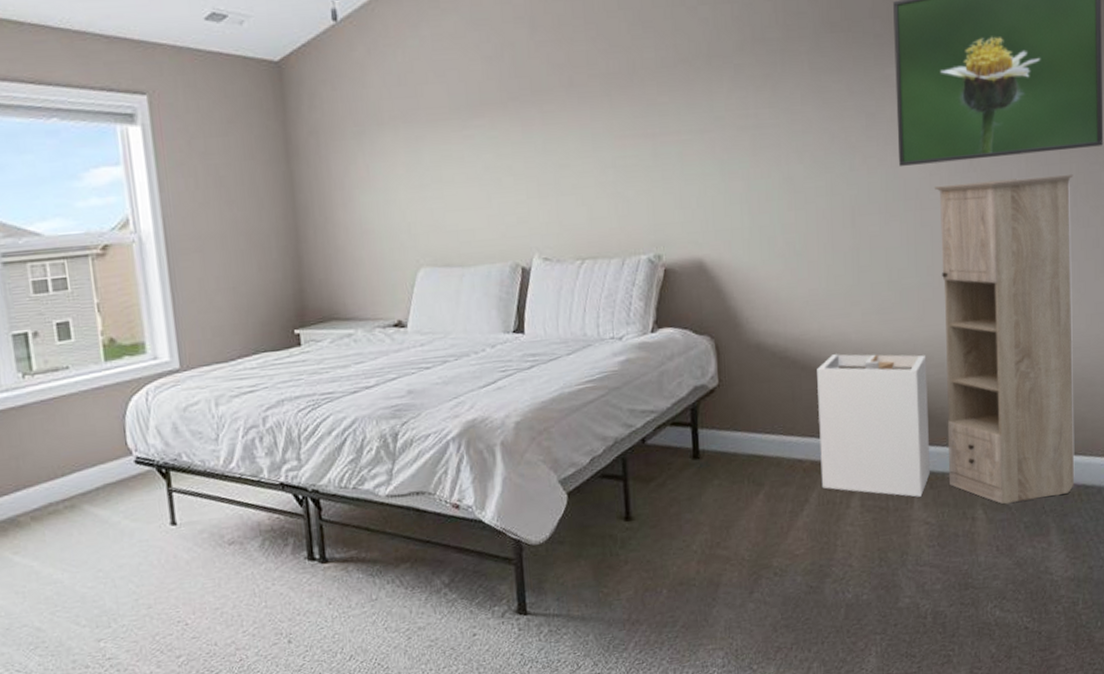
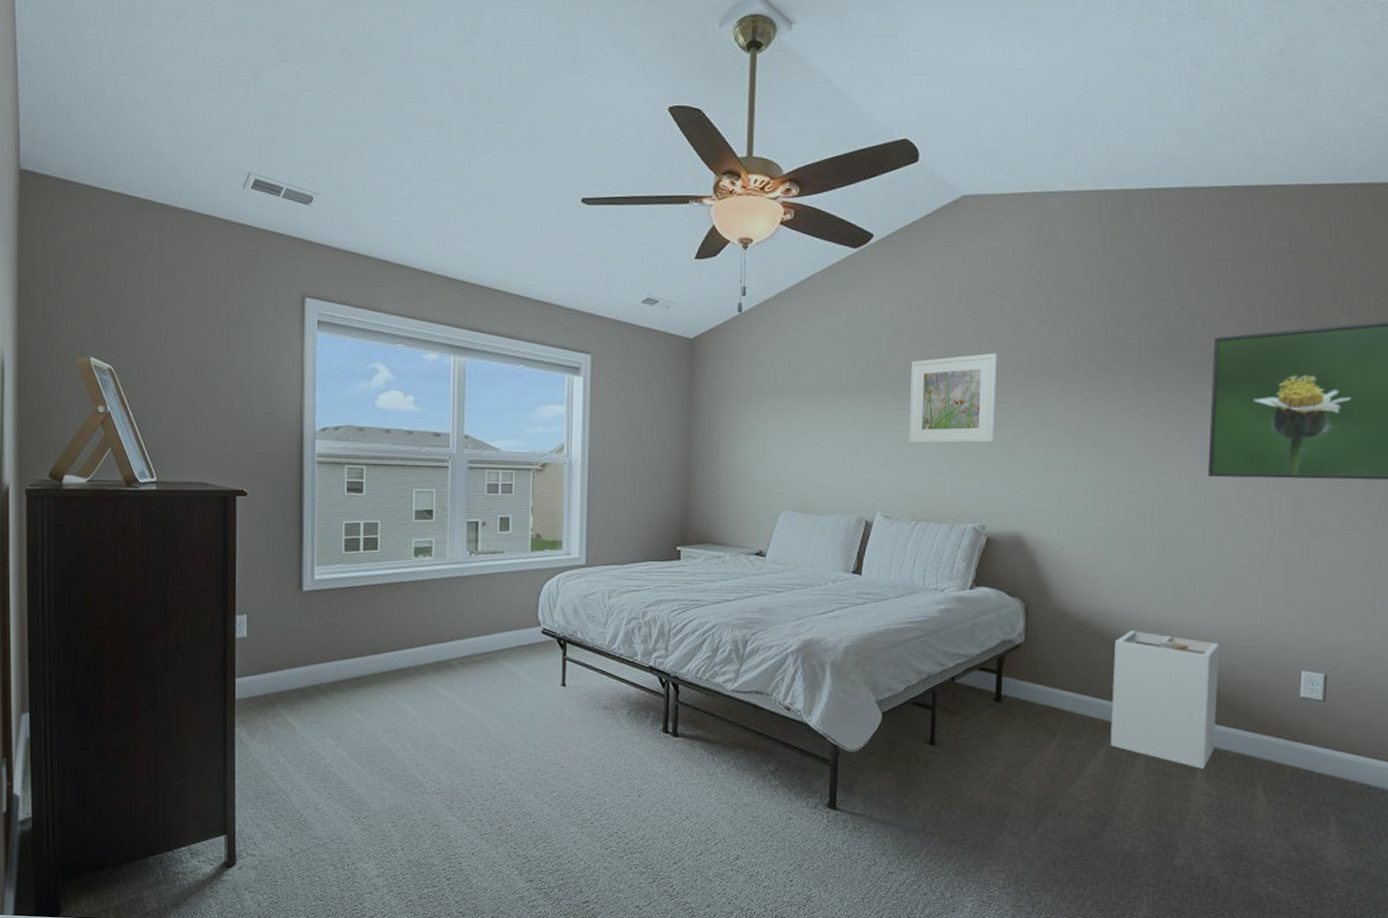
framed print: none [555,44,660,166] -> present [908,353,998,444]
storage cabinet: present [935,174,1075,505] -> none [1232,497,1376,791]

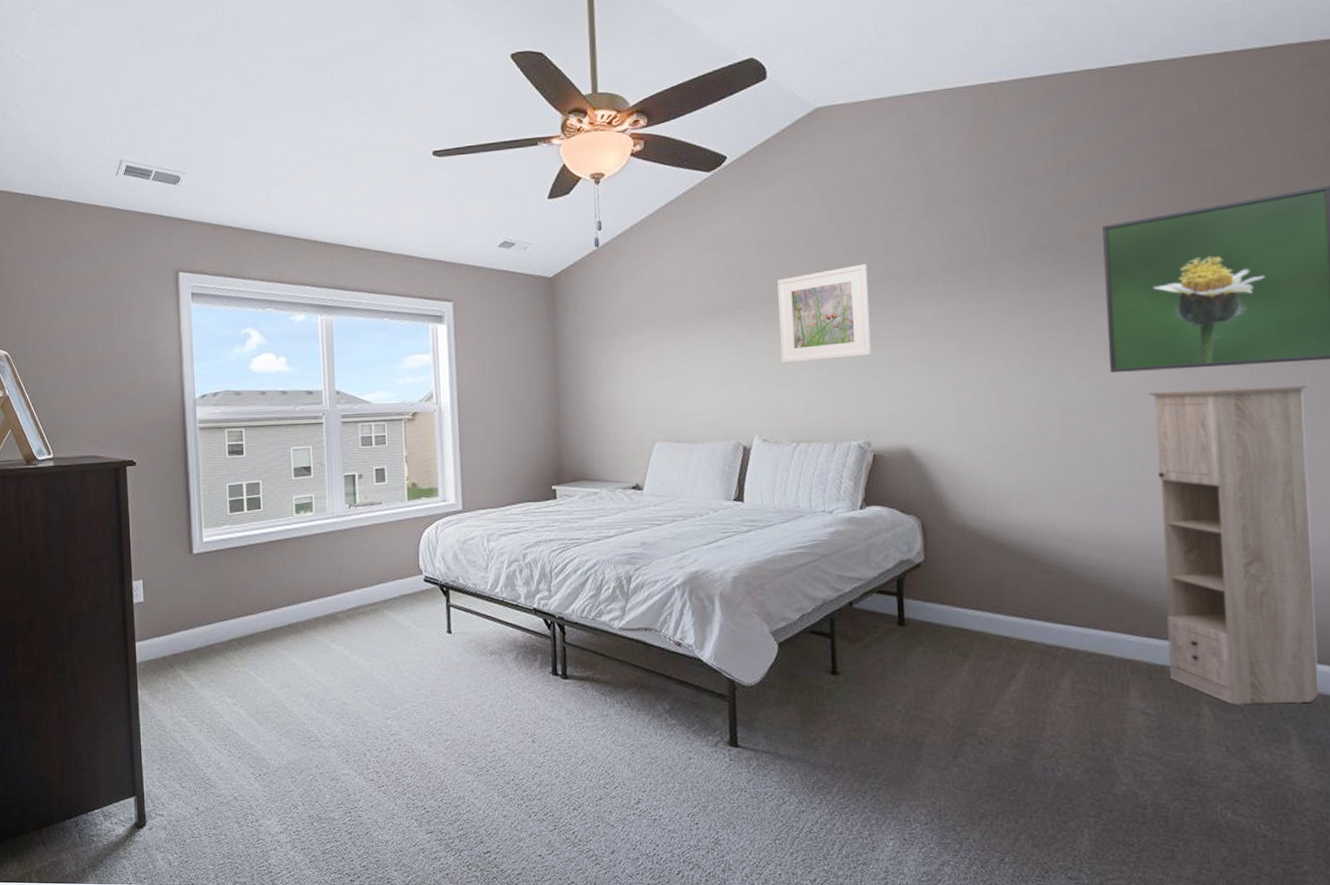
laundry hamper: present [1110,630,1220,769] -> none [1024,542,1149,687]
storage cabinet: none [1232,497,1376,791] -> present [1149,385,1319,705]

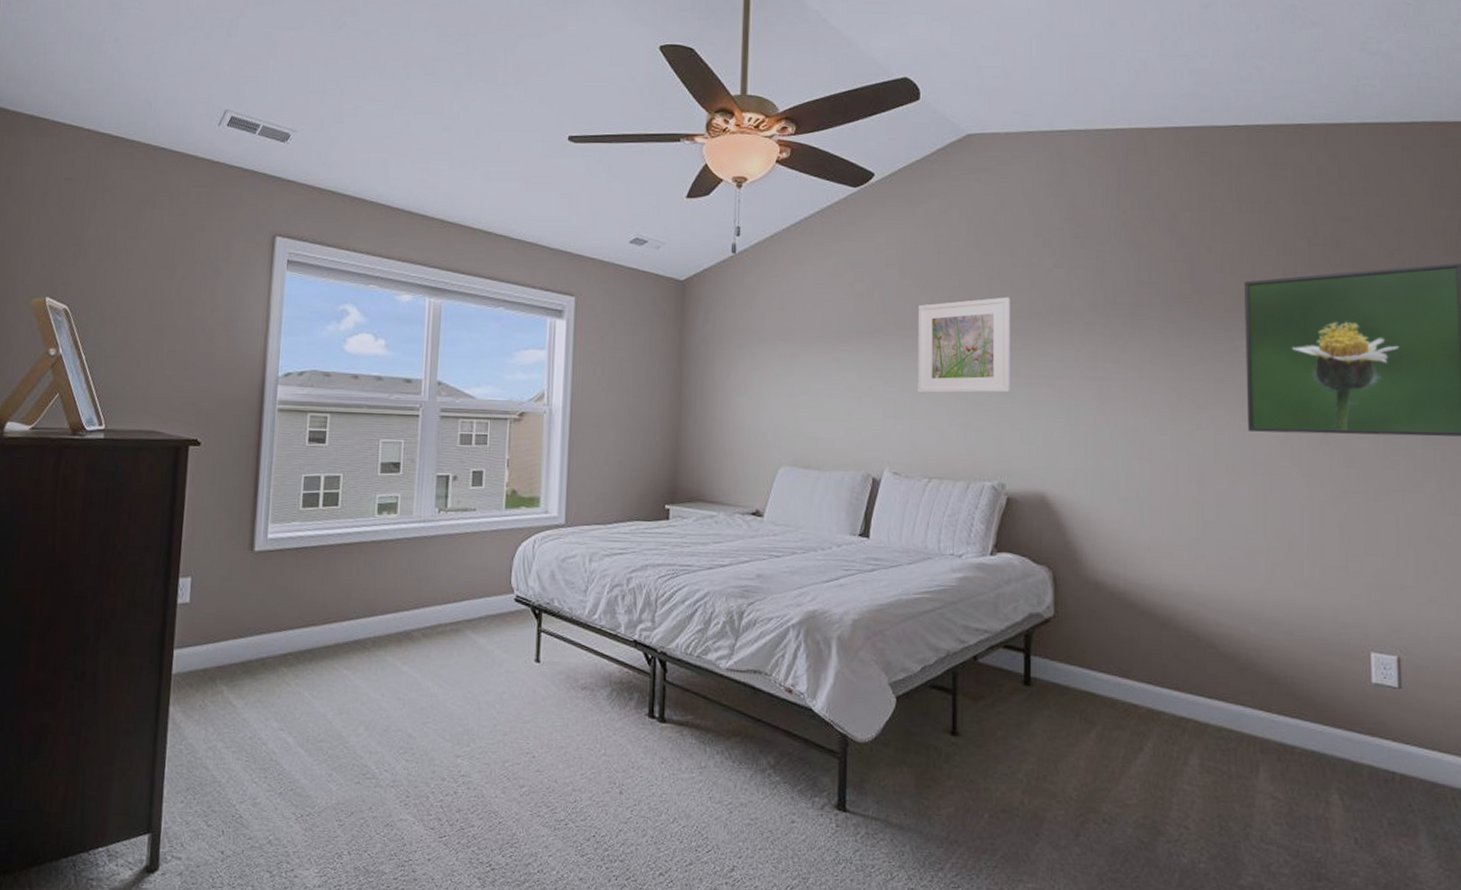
storage cabinet: present [1149,385,1319,705] -> none [1285,454,1448,796]

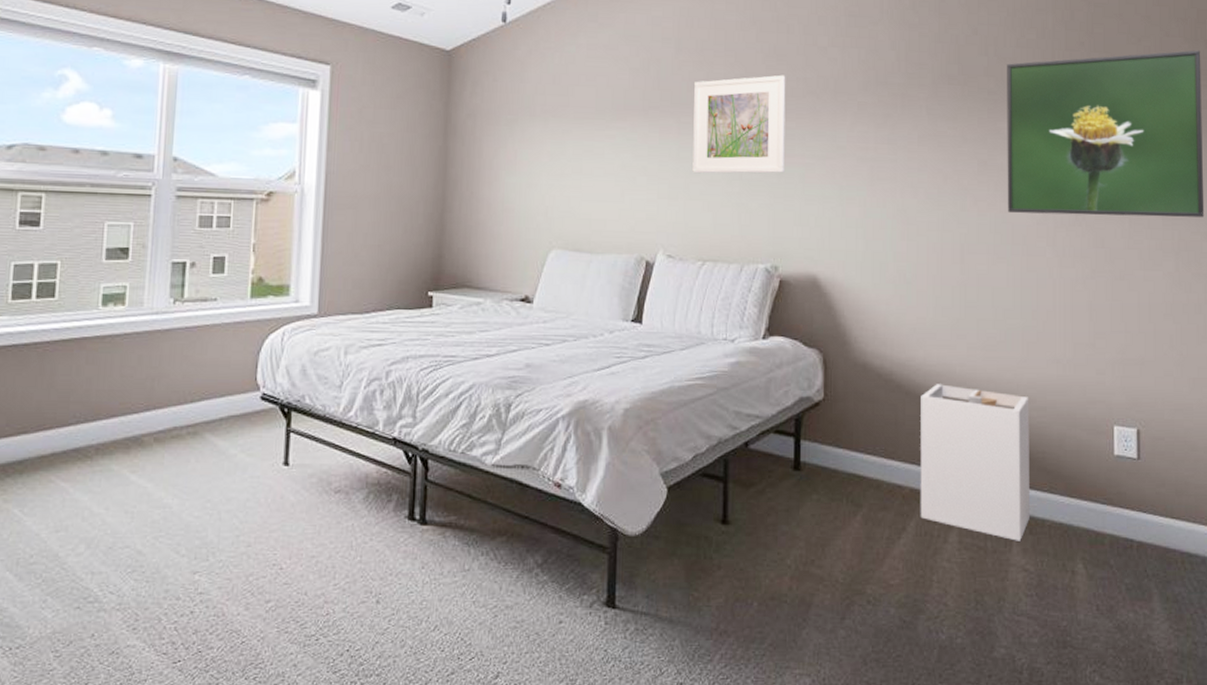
laundry hamper: none [1157,604,1279,768] -> present [920,384,1031,541]

